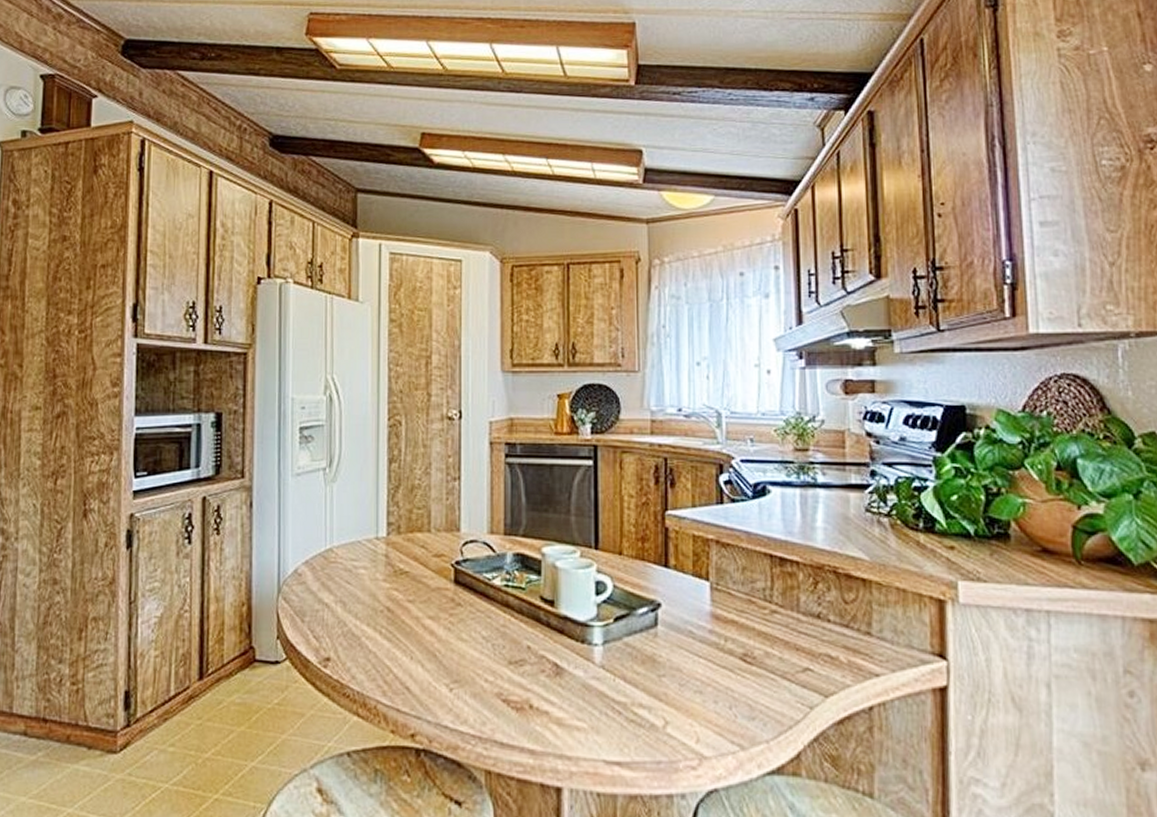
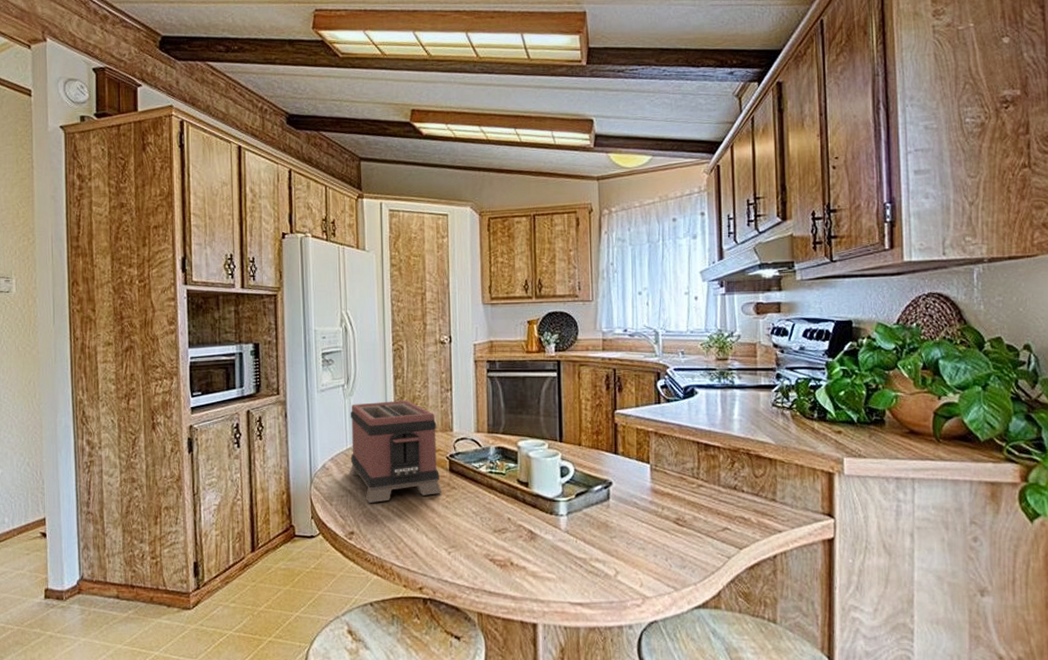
toaster: none [327,490,444,621] -> present [349,400,442,503]

